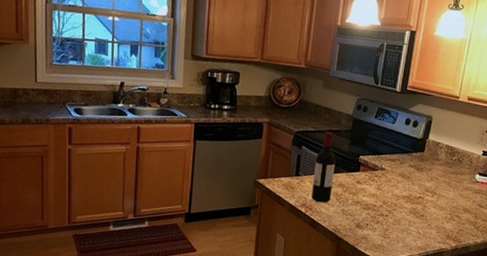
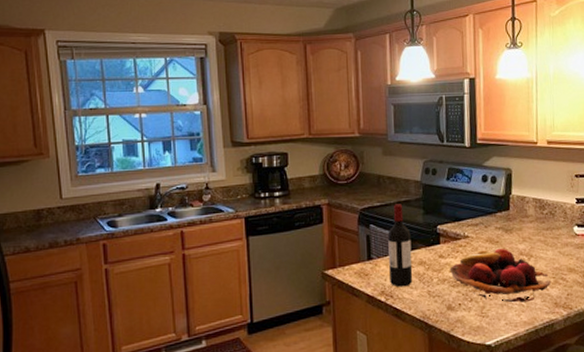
fruit basket: none [364,182,448,231] -> present [449,248,552,303]

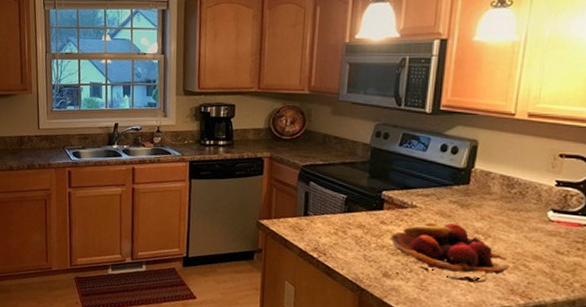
wine bottle: present [388,204,413,287] -> none [324,164,352,247]

